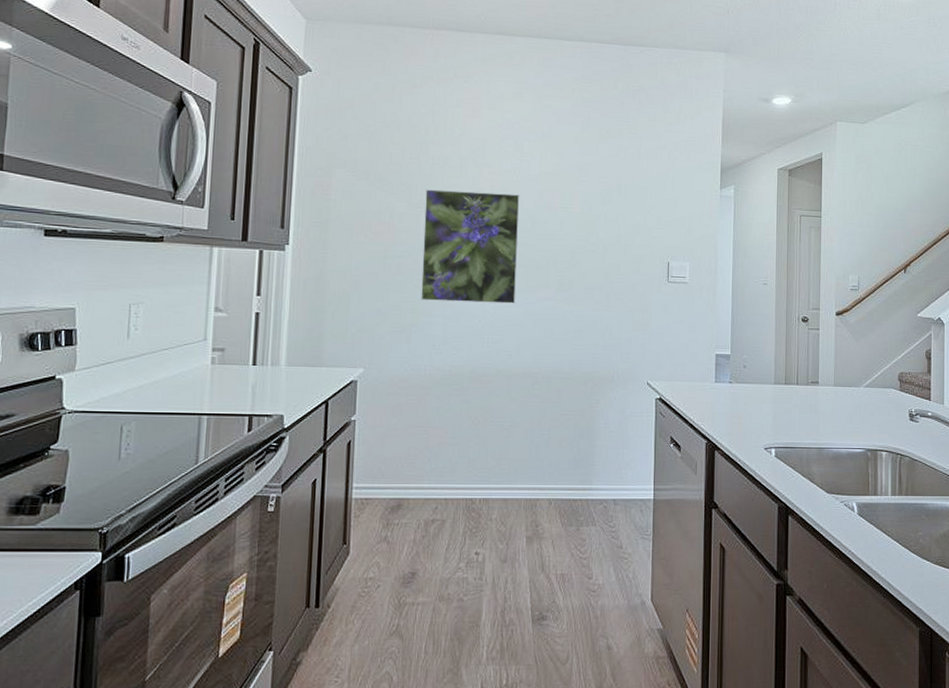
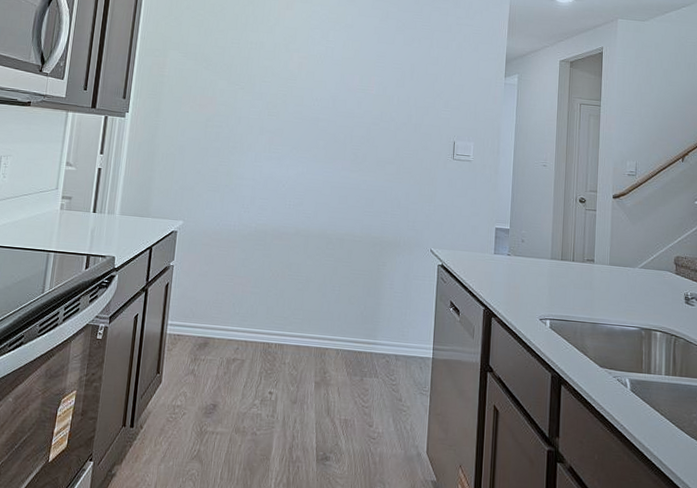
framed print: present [421,189,520,304] -> none [234,69,324,172]

